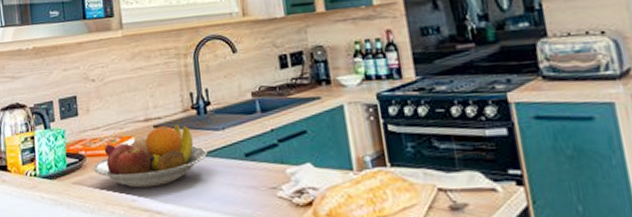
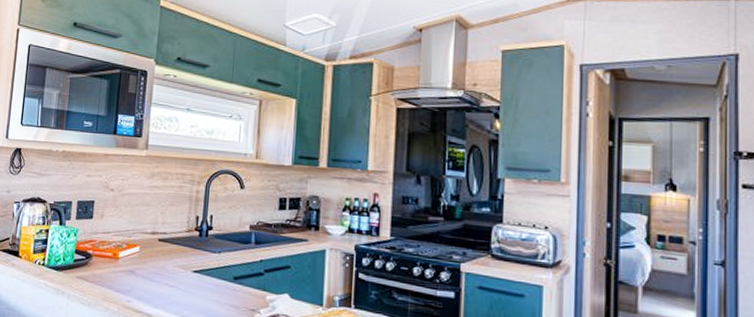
fruit bowl: present [93,124,208,188] -> none [98,241,202,293]

